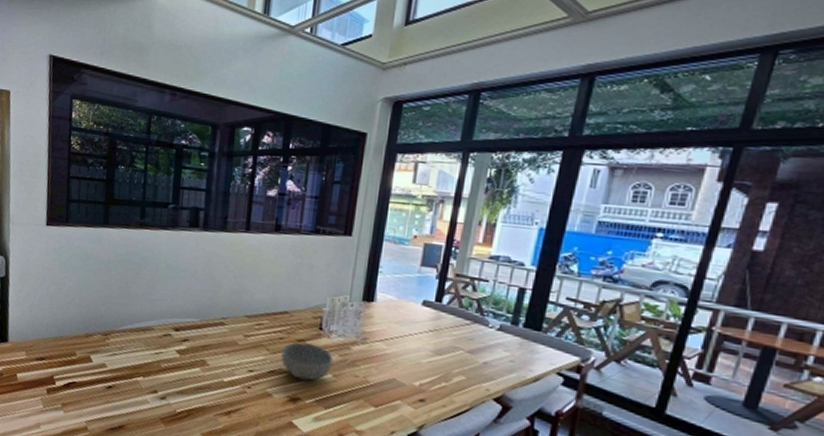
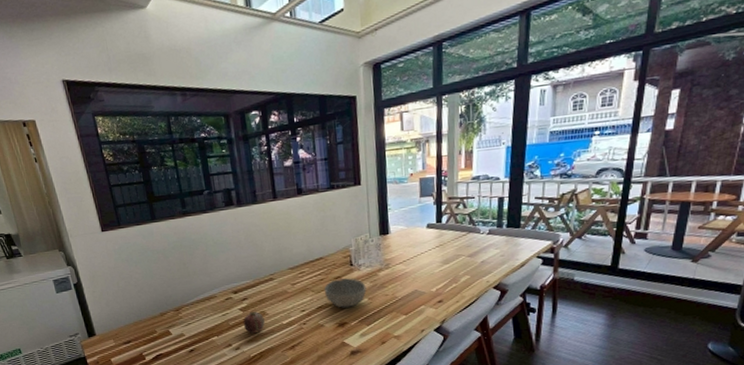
fruit: none [176,357,203,385] -> present [243,312,265,334]

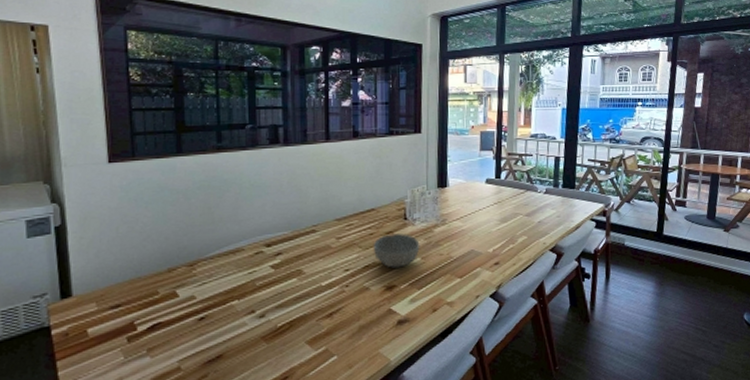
fruit: present [243,312,265,334] -> none [273,270,300,297]

